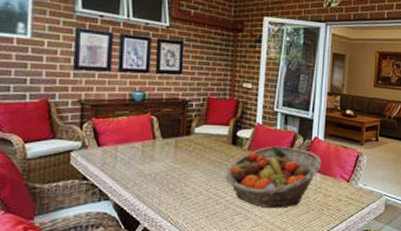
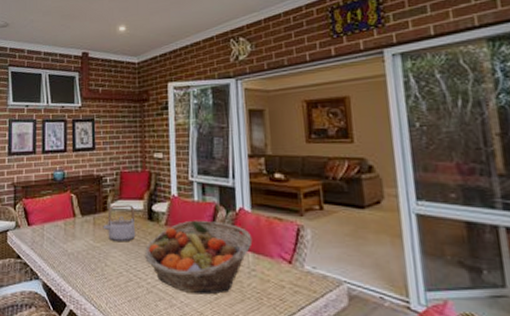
teapot: none [185,129,220,165] -> present [102,204,136,242]

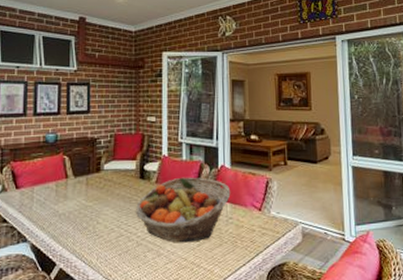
teapot: present [102,204,136,242] -> none [95,165,128,201]

